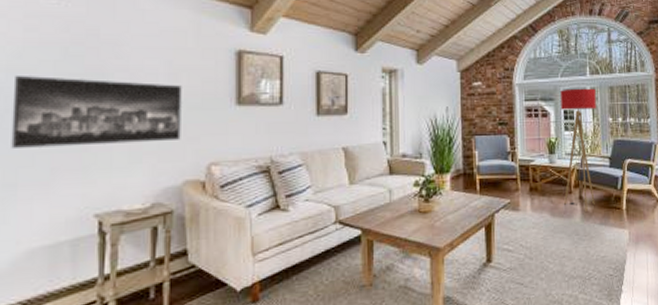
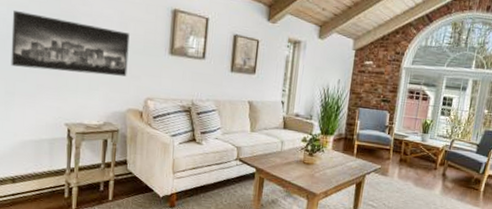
floor lamp: present [560,88,596,212] -> none [428,78,478,187]

